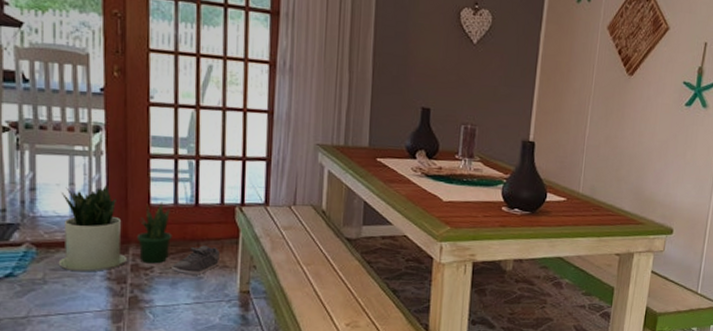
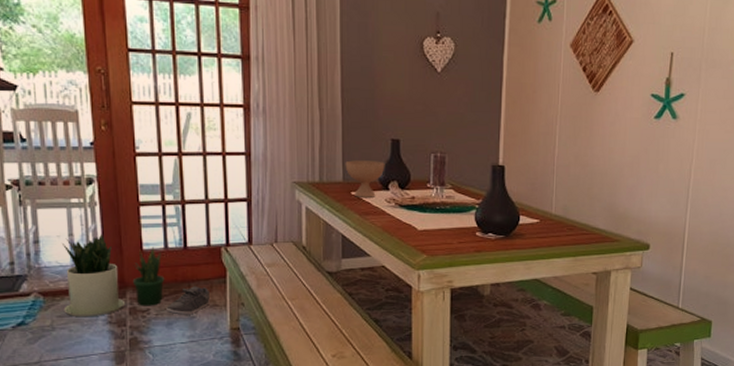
bowl: none [372,126,414,165] -> present [345,160,385,197]

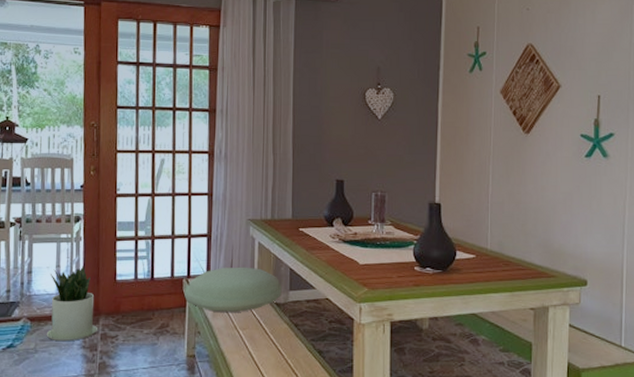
planter: present [132,246,165,306] -> none [105,277,133,333]
shoe: present [166,286,210,315] -> none [132,315,170,342]
seat cushion: none [224,233,334,283] -> present [184,267,282,313]
bowl: present [345,160,385,197] -> none [294,199,330,233]

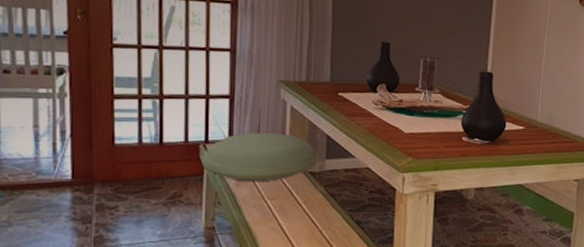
planter: present [46,266,98,342] -> none [23,127,93,213]

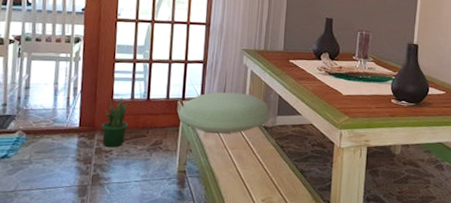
planter: none [101,141,137,203] -> present [101,97,129,148]

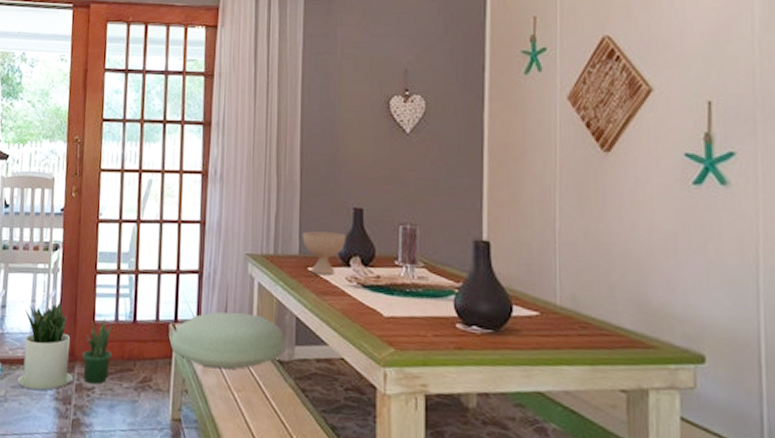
planter: none [41,84,93,154] -> present [17,302,73,391]
bowl: none [286,33,320,66] -> present [302,231,346,275]

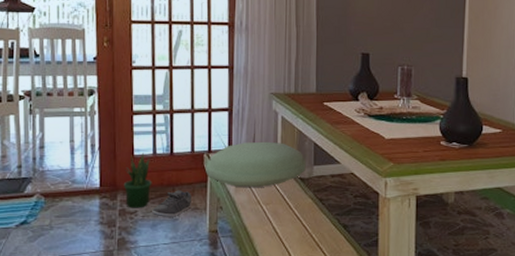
planter: present [17,302,73,391] -> none [61,141,116,218]
shoe: none [110,365,154,398] -> present [152,190,191,217]
bowl: present [302,231,346,275] -> none [318,73,356,108]

